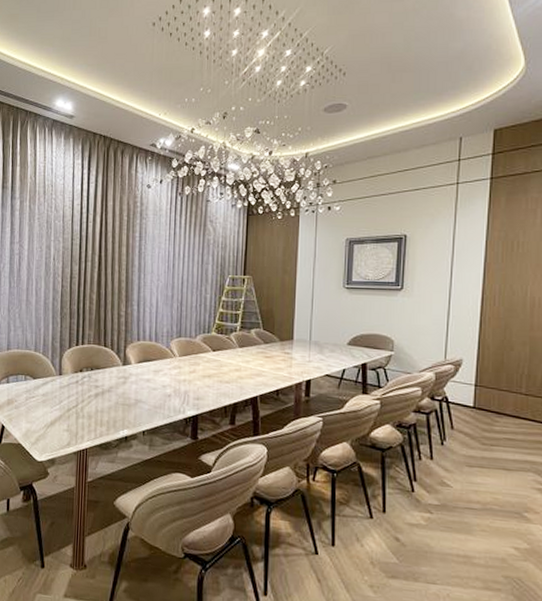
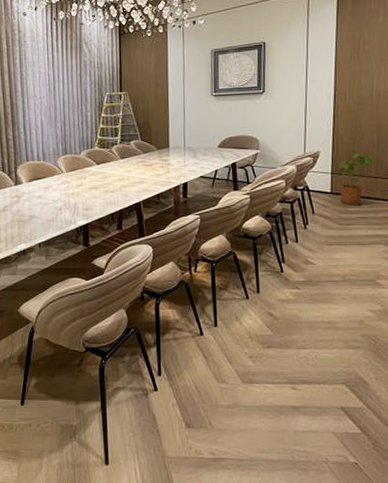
house plant: none [482,366,530,425] -> present [337,154,378,206]

